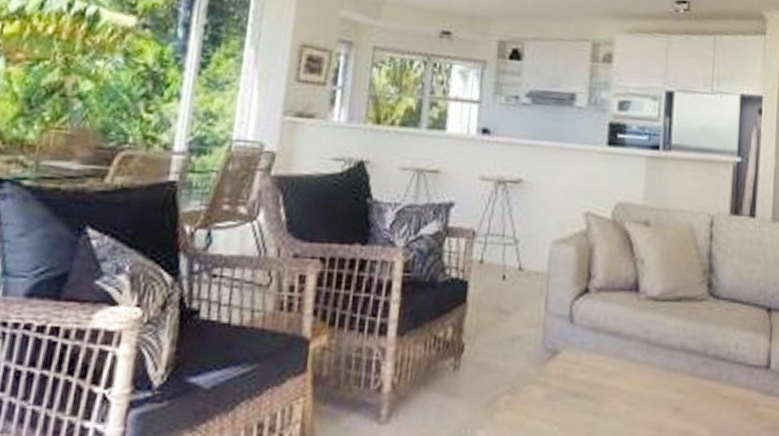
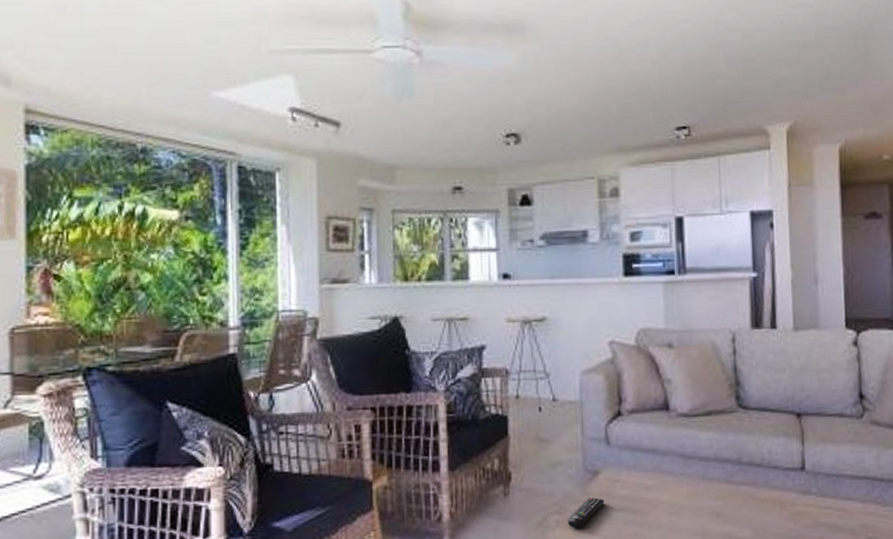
remote control: none [519,378,561,413] -> present [568,496,605,529]

